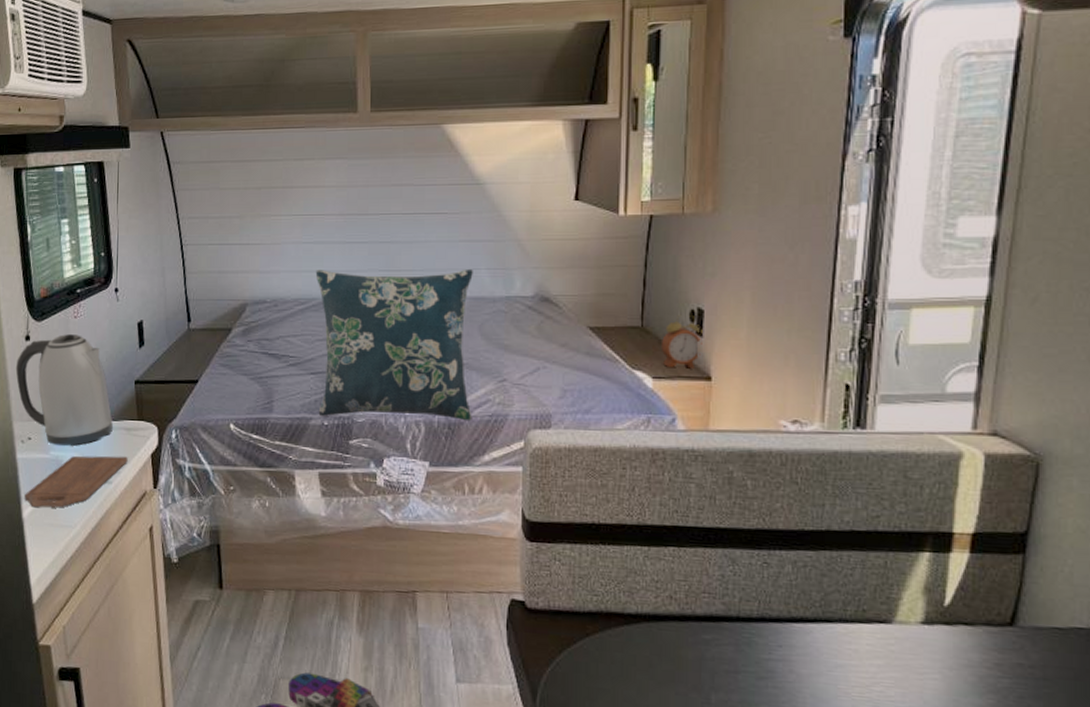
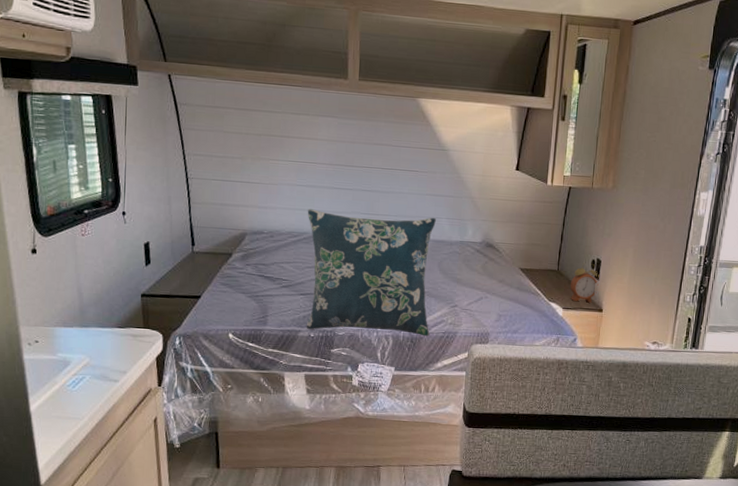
kettle: present [15,334,114,447] -> none [21,250,121,349]
cutting board: present [25,455,128,508] -> none [32,357,134,403]

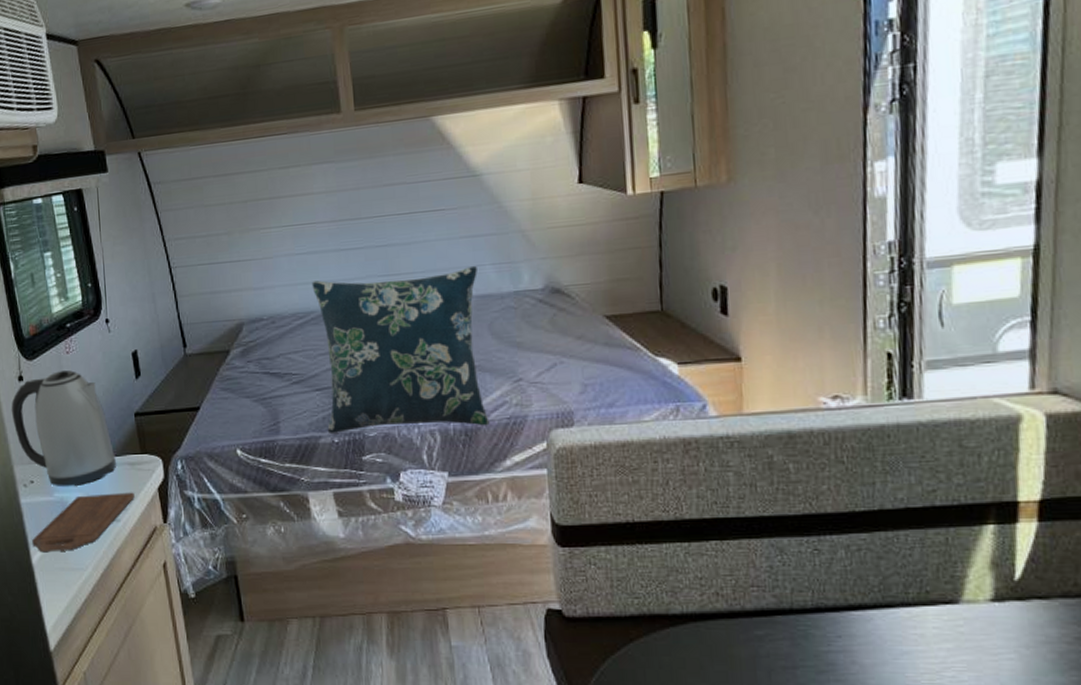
kettle: none [21,250,121,349] -> present [11,370,117,487]
cutting board: none [32,357,134,403] -> present [32,492,135,553]
alarm clock: present [570,263,599,303] -> none [684,294,728,352]

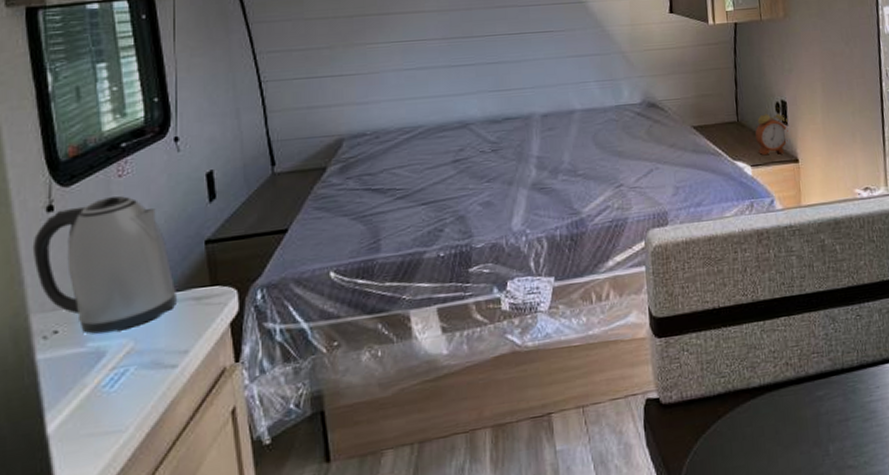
cutting board: present [32,492,135,553] -> none [49,331,199,418]
pillow: present [311,265,490,433] -> none [420,82,594,248]
alarm clock: none [684,294,728,352] -> present [755,107,788,156]

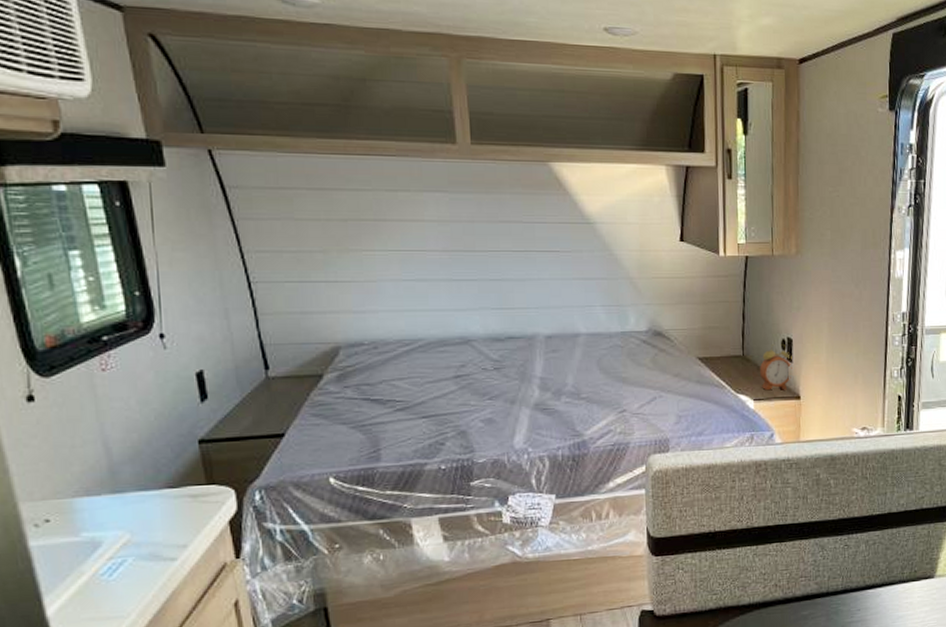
kettle: present [32,196,178,335] -> none [14,391,174,526]

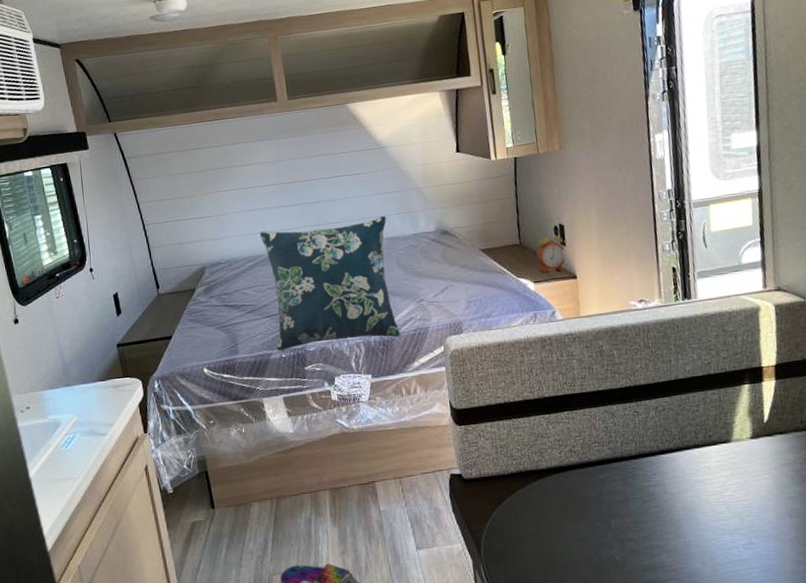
pillow: none [420,305,596,460] -> present [259,215,401,351]

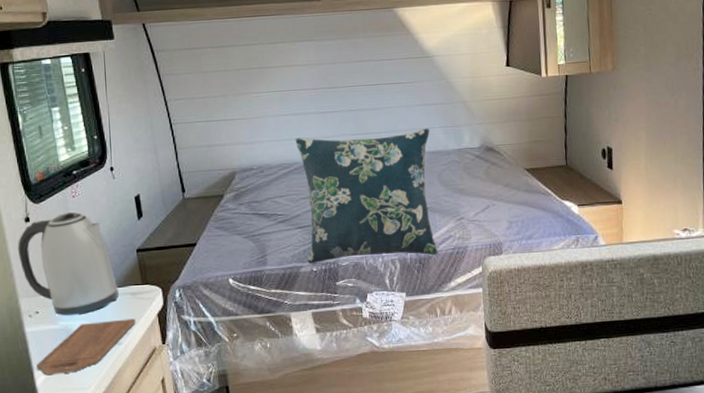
kettle: none [8,312,103,411] -> present [17,212,120,317]
cutting board: none [29,410,119,467] -> present [36,318,136,376]
alarm clock: present [536,230,567,273] -> none [582,153,613,197]

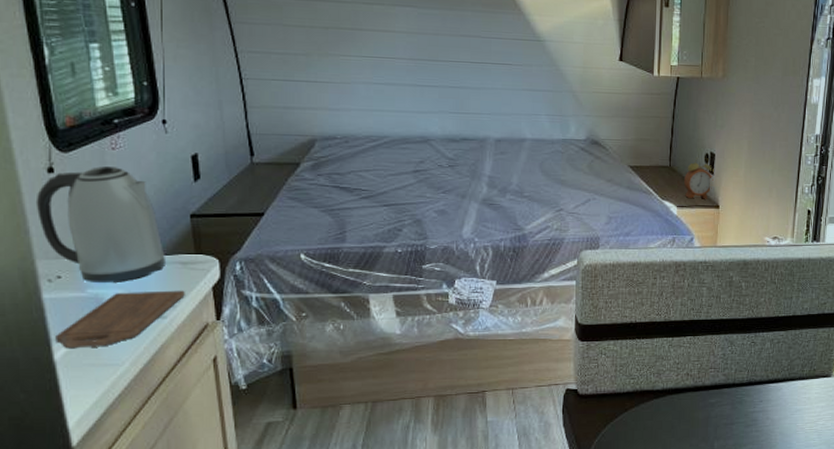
pillow: present [295,128,438,264] -> none [387,109,534,245]
alarm clock: none [582,153,613,197] -> present [684,158,714,199]

